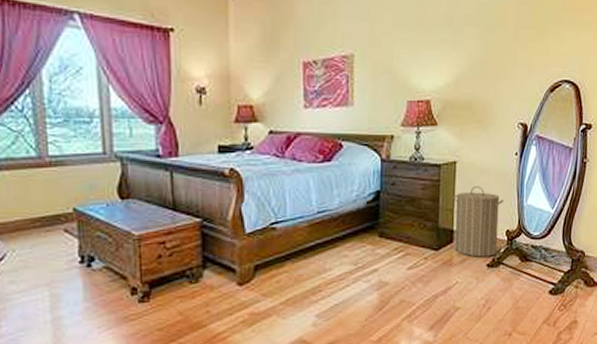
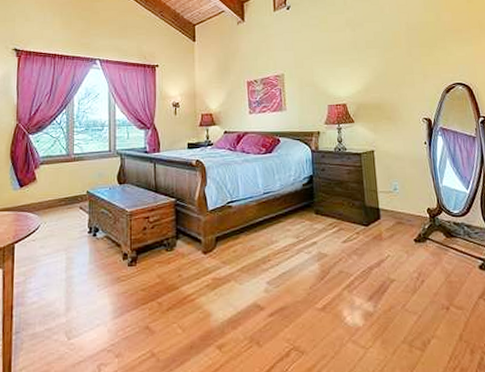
laundry hamper: present [453,186,505,257] -> none [375,171,422,233]

